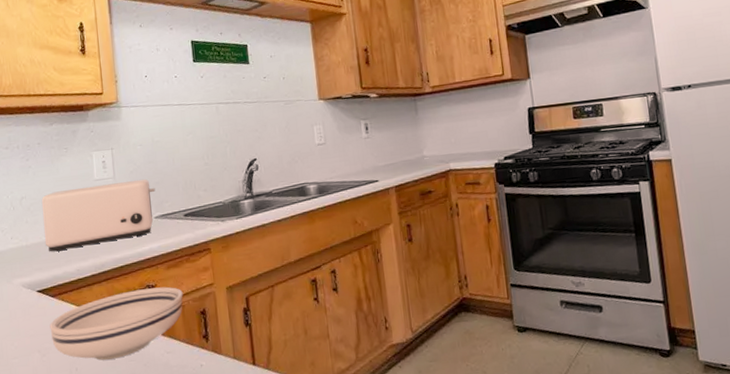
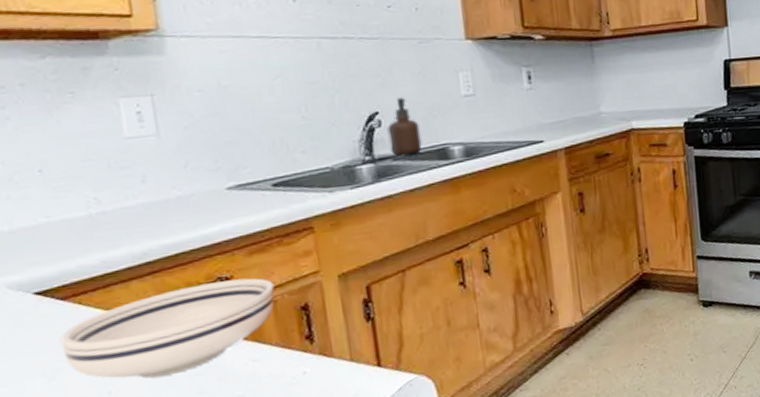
toaster: present [41,179,156,252] -> none [32,136,226,239]
soap dispenser: none [264,146,287,193] -> present [389,97,422,156]

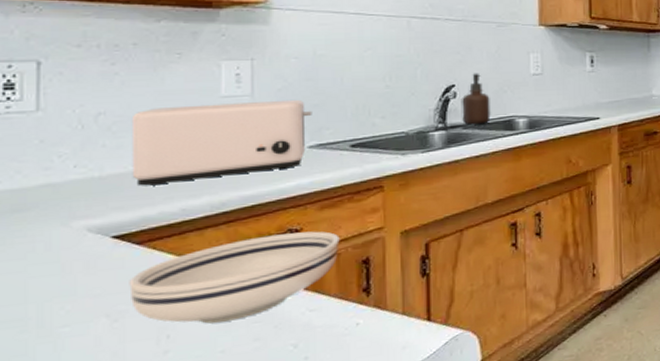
toaster: none [32,136,226,239] -> present [131,99,312,186]

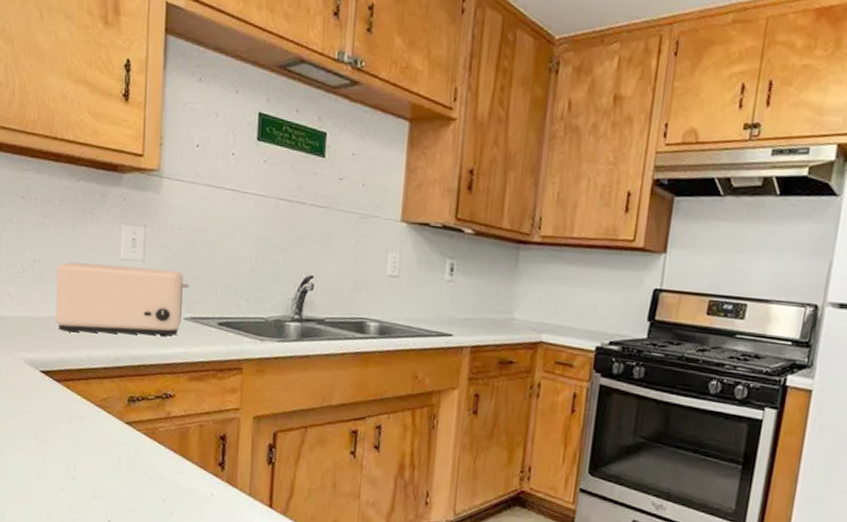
bowl: present [129,231,340,324] -> none [50,395,204,465]
soap dispenser: present [463,73,491,125] -> none [318,266,345,322]

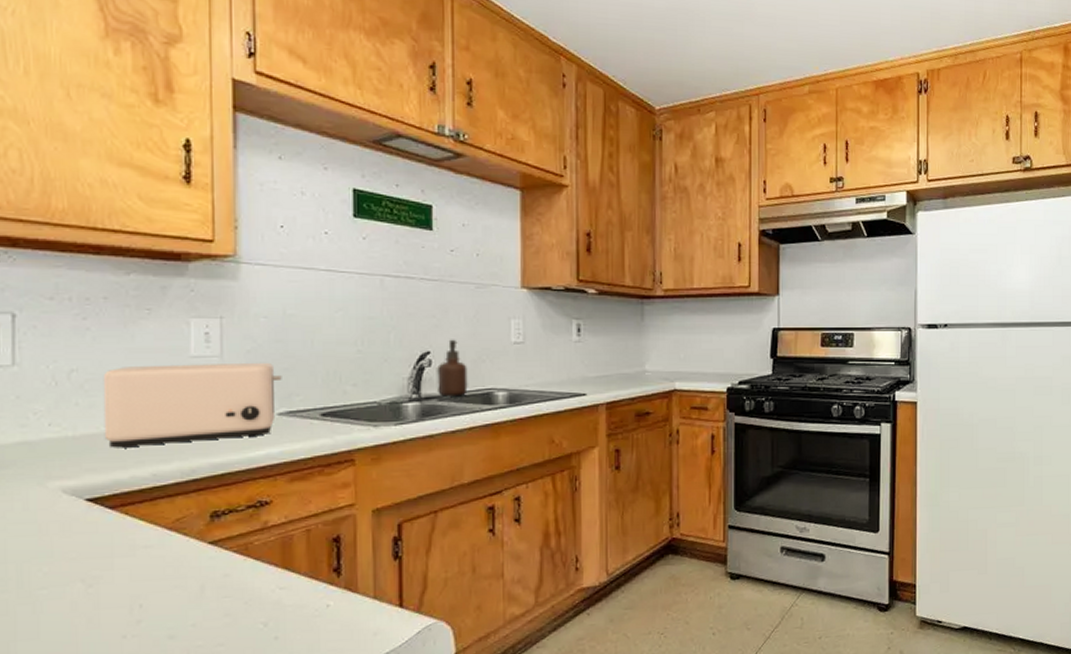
soap dispenser: none [318,266,345,322] -> present [439,339,468,397]

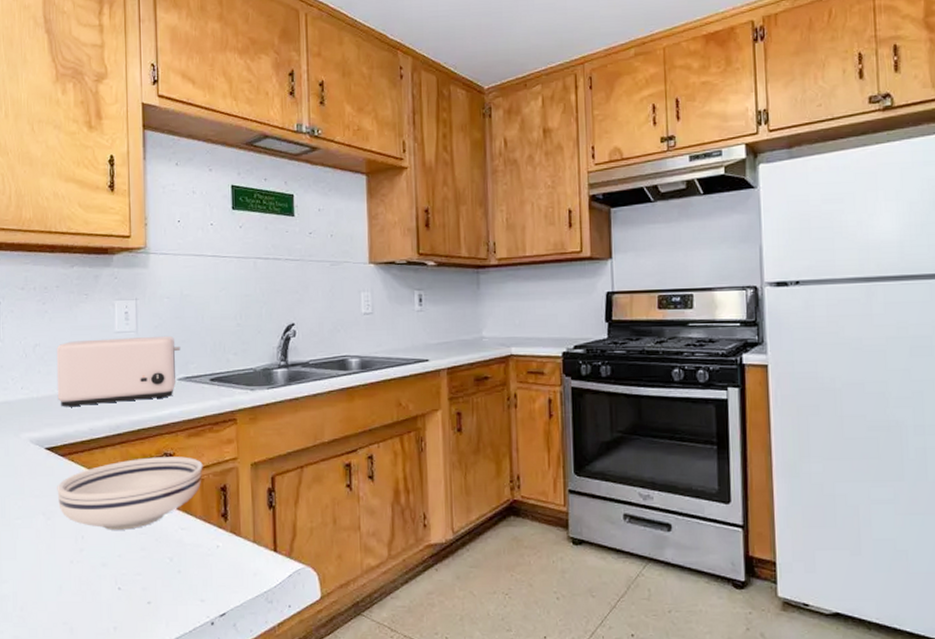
bowl: none [103,504,310,595] -> present [57,456,203,530]
soap dispenser: present [439,339,468,397] -> none [302,312,326,364]

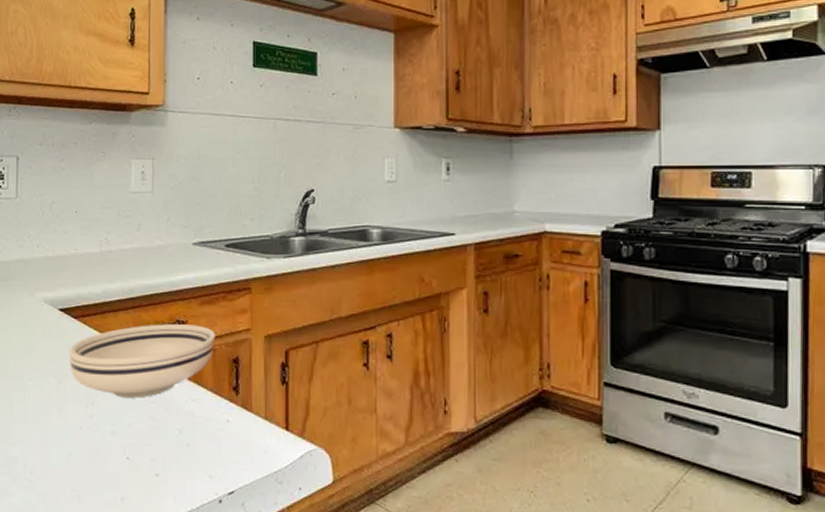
toaster: present [56,335,181,407] -> none [72,197,196,268]

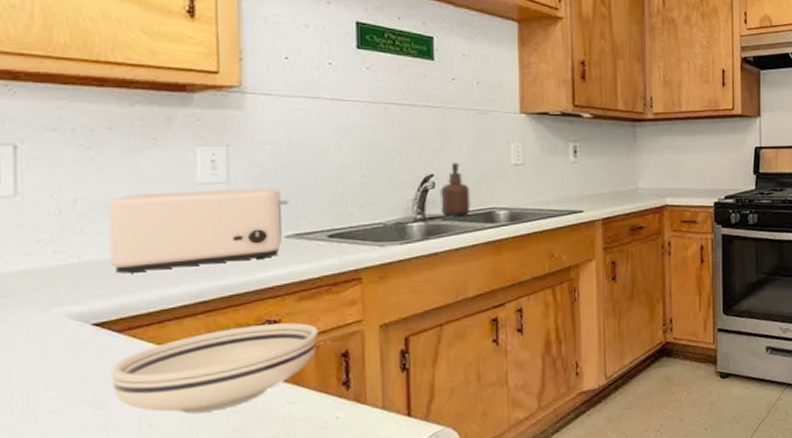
toaster: none [72,197,196,268] -> present [108,187,289,274]
soap dispenser: none [321,178,346,233] -> present [442,162,470,217]

